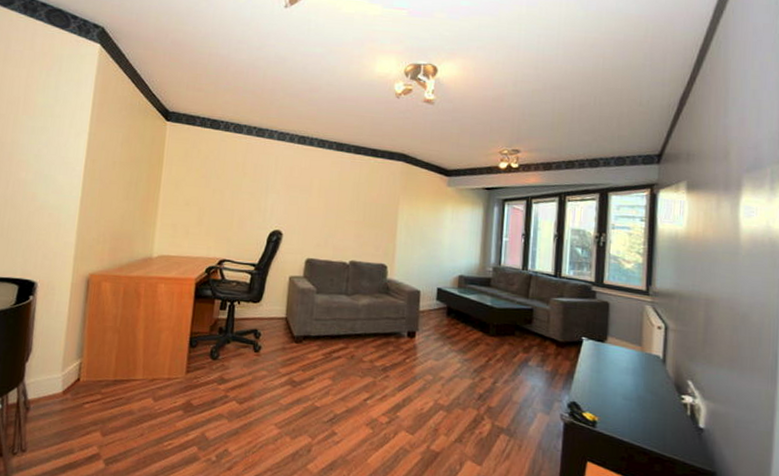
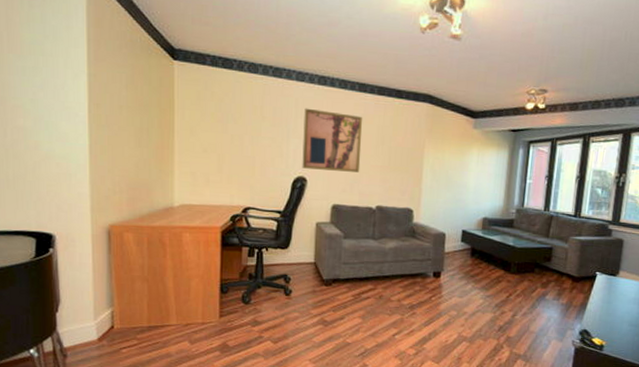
wall art: none [278,165,340,227] -> present [302,108,363,172]

